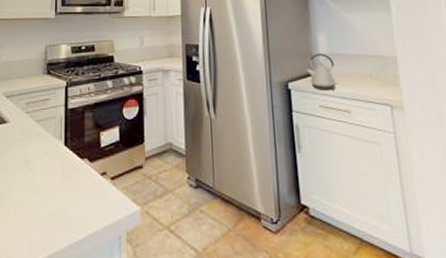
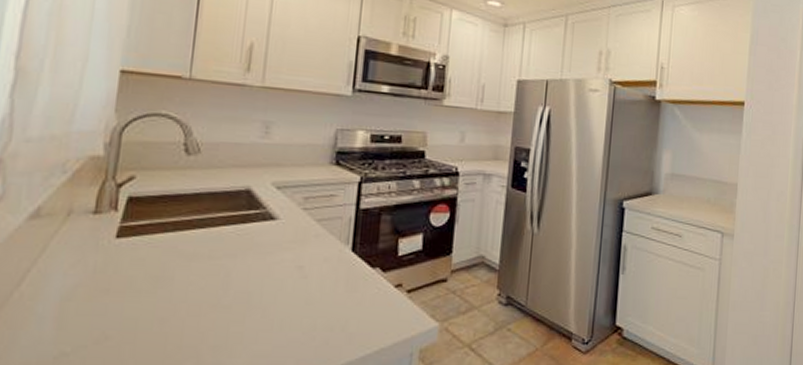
kettle: present [306,52,339,92] -> none [644,171,675,214]

